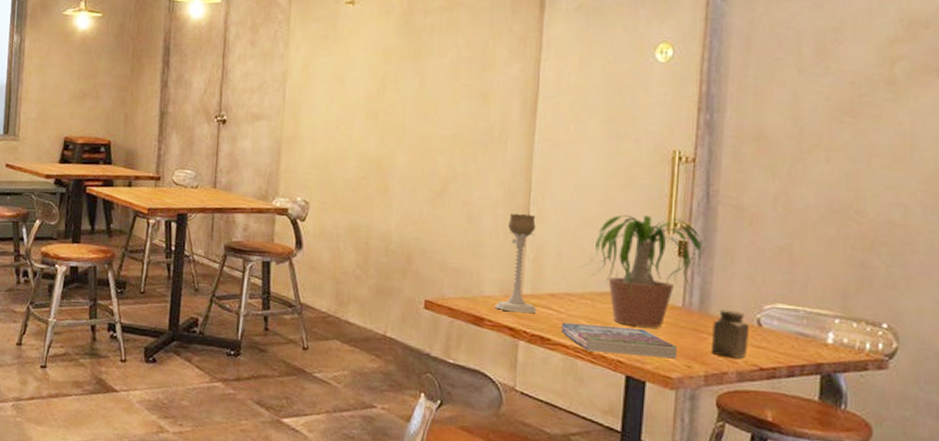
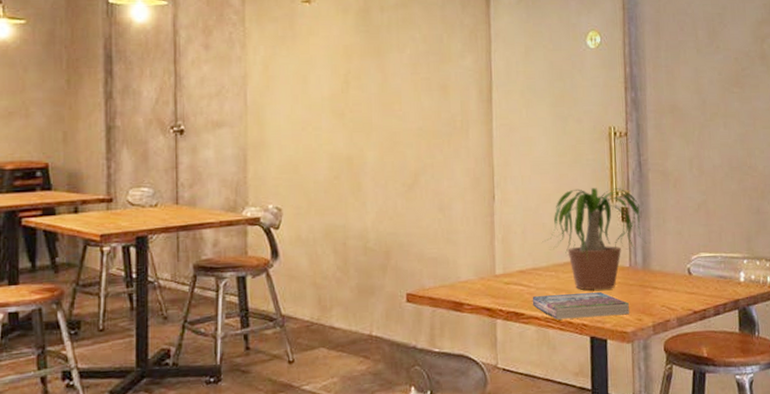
candle holder: present [495,213,537,314] -> none [472,197,510,293]
salt shaker: present [712,309,749,358] -> none [655,263,683,306]

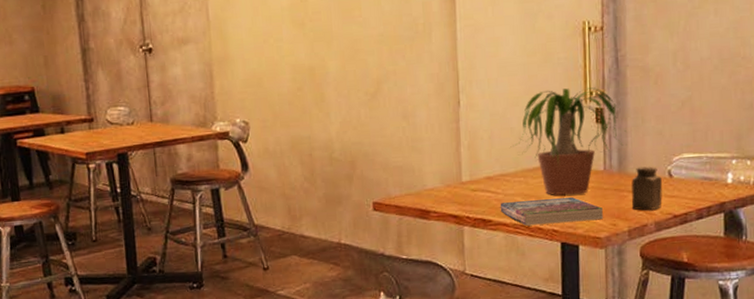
salt shaker: none [655,263,683,306] -> present [631,165,662,210]

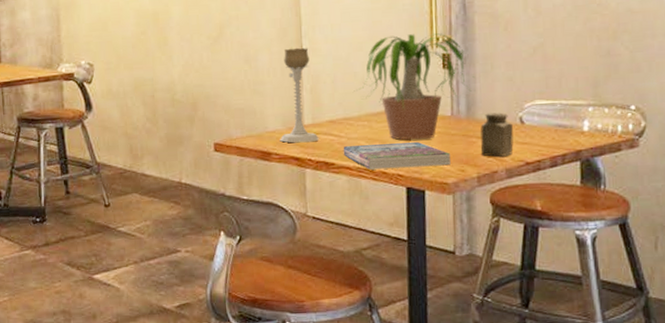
candle holder: none [438,102,477,201] -> present [280,47,319,143]

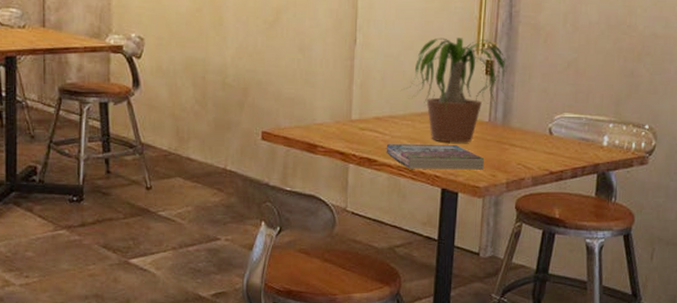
candle holder: present [280,47,319,143] -> none [327,40,364,138]
salt shaker: present [480,112,514,157] -> none [512,121,542,165]

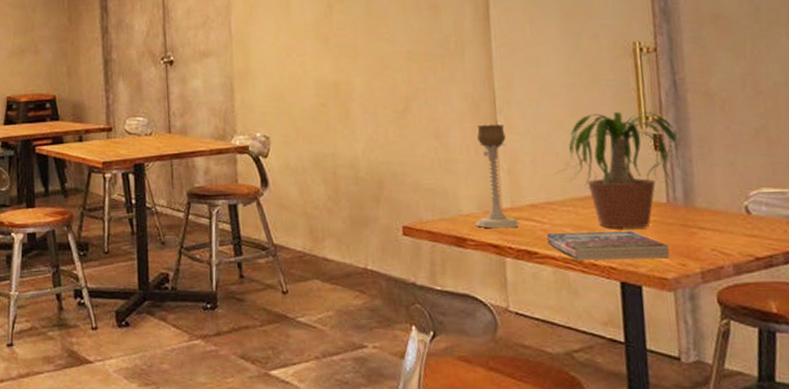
candle holder: none [327,40,364,138] -> present [475,123,520,229]

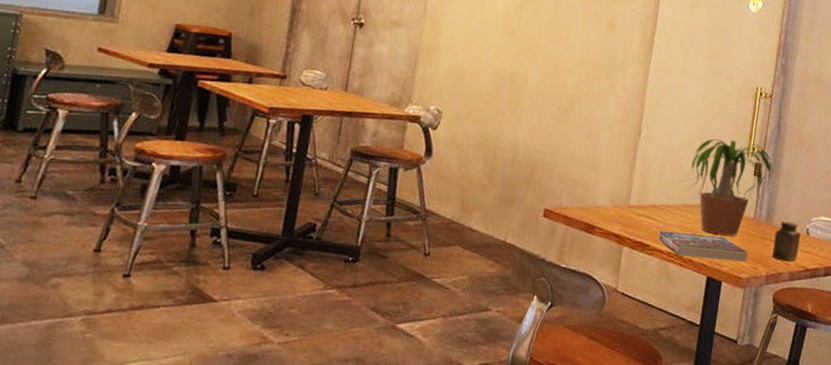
candle holder: present [475,123,520,229] -> none [605,132,646,223]
salt shaker: none [701,199,741,250] -> present [772,220,800,261]

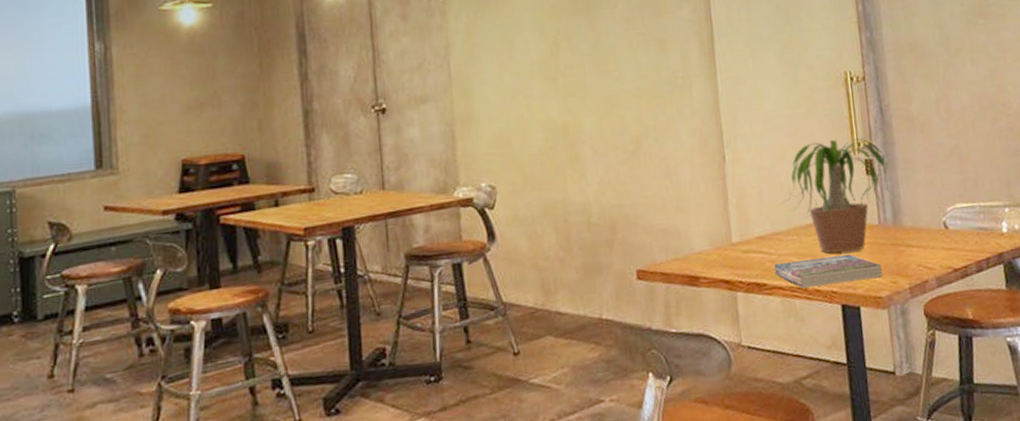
salt shaker: present [772,220,800,261] -> none [907,217,941,265]

